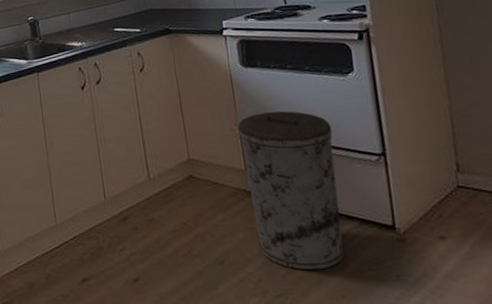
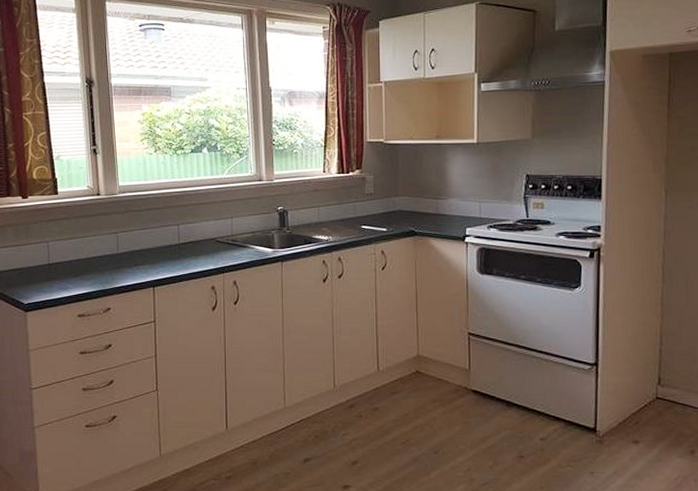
trash can: present [237,111,345,271] -> none [467,317,553,464]

